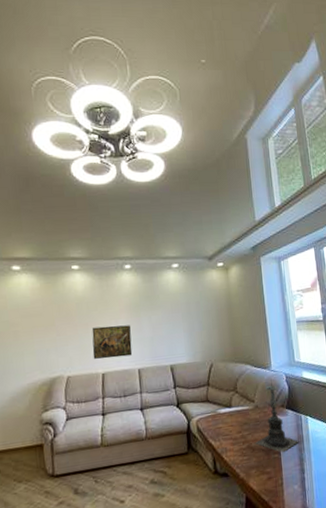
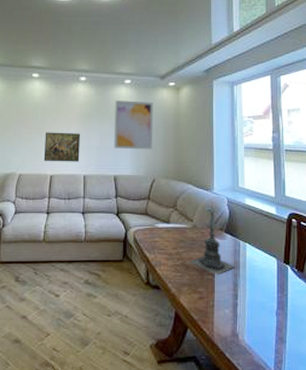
wall art: none [164,284,208,337] -> present [114,100,153,150]

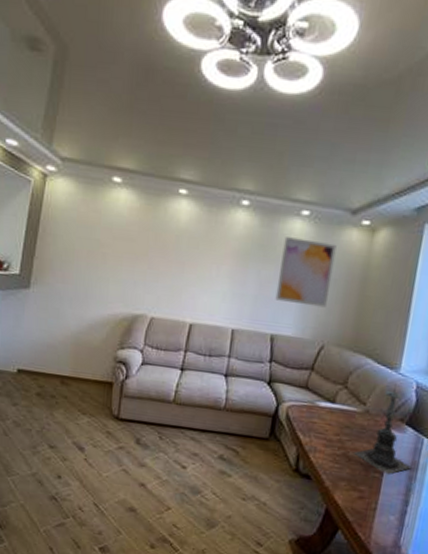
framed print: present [43,132,81,162] -> none [183,268,235,312]

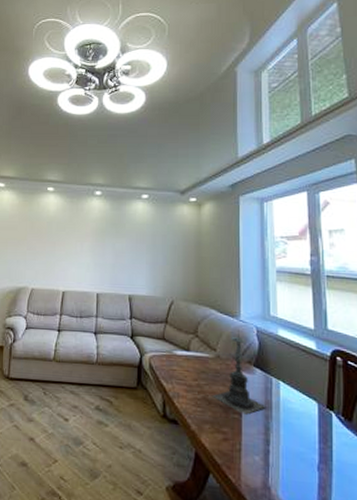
wall art: present [275,237,337,308] -> none [129,216,172,269]

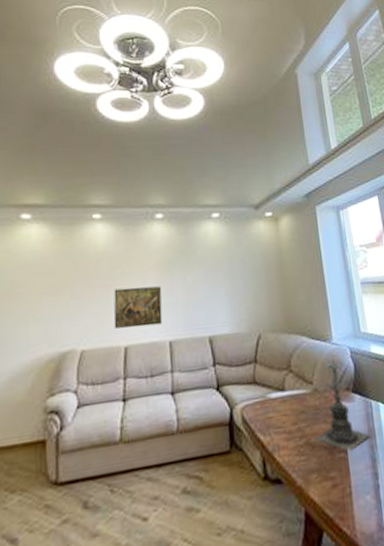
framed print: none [56,247,95,279] -> present [113,286,163,329]

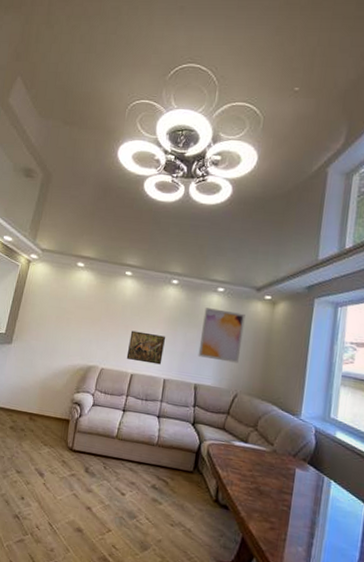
wall art: none [202,237,255,302] -> present [198,307,245,363]
candle holder: present [315,354,370,452] -> none [265,428,315,509]

